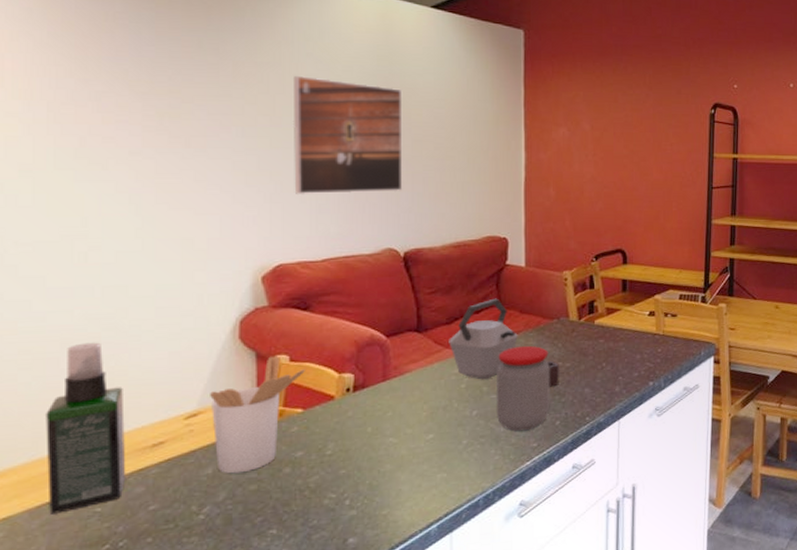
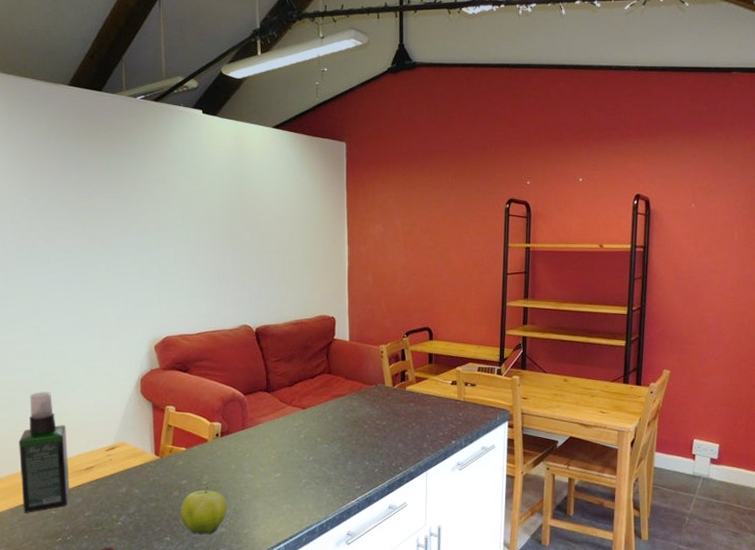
utensil holder: present [210,356,305,474] -> none [122,406,186,494]
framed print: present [292,76,403,195] -> none [173,189,254,283]
fruit: none [293,457,359,523] -> present [180,486,227,535]
kettle: present [449,298,559,387] -> none [290,366,377,441]
jar: present [497,345,550,432] -> none [328,406,370,475]

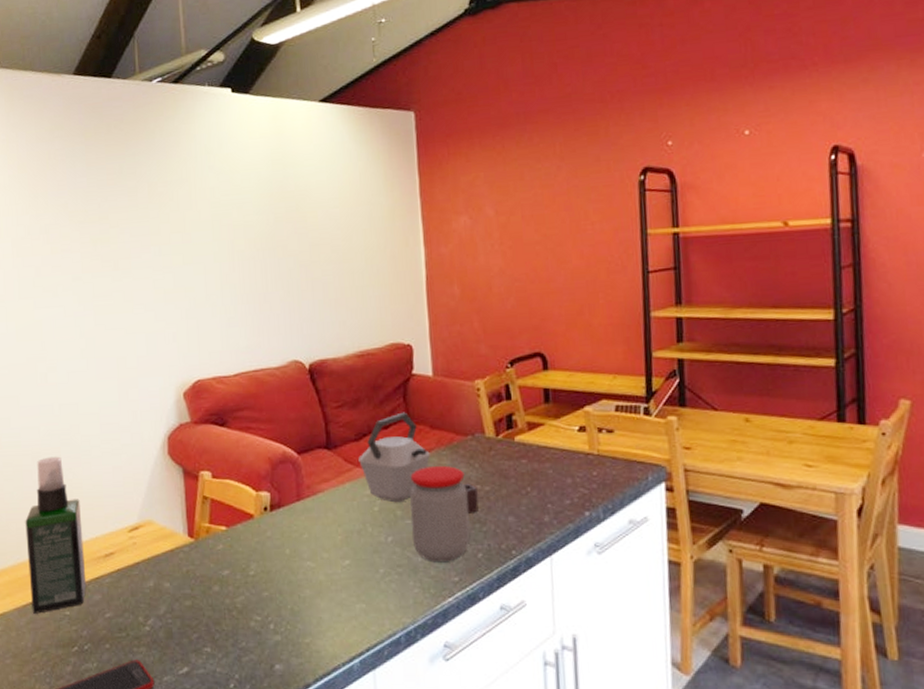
fruit: present [180,486,227,535] -> none [222,578,282,645]
kettle: none [290,366,377,441] -> present [358,412,479,514]
jar: none [328,406,370,475] -> present [410,465,470,563]

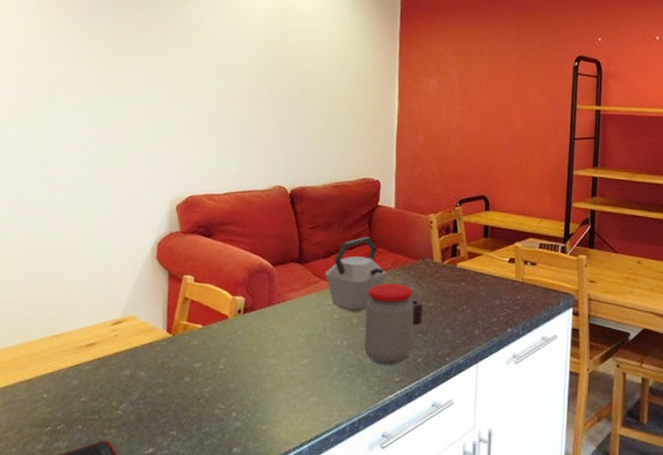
spray bottle: present [25,456,87,614] -> none [10,253,69,395]

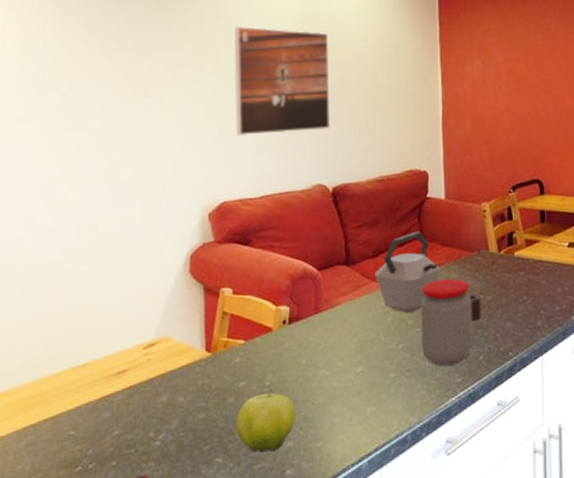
fruit: none [190,371,245,430] -> present [236,388,295,453]
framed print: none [205,34,296,136] -> present [234,26,331,137]

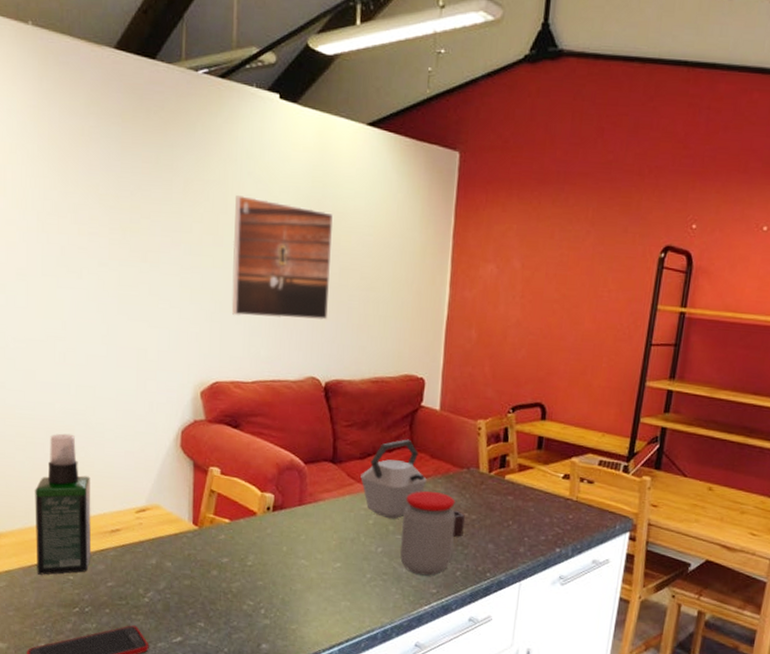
spray bottle: none [31,276,96,436] -> present [35,433,92,575]
fruit: present [236,388,295,453] -> none [218,568,274,626]

